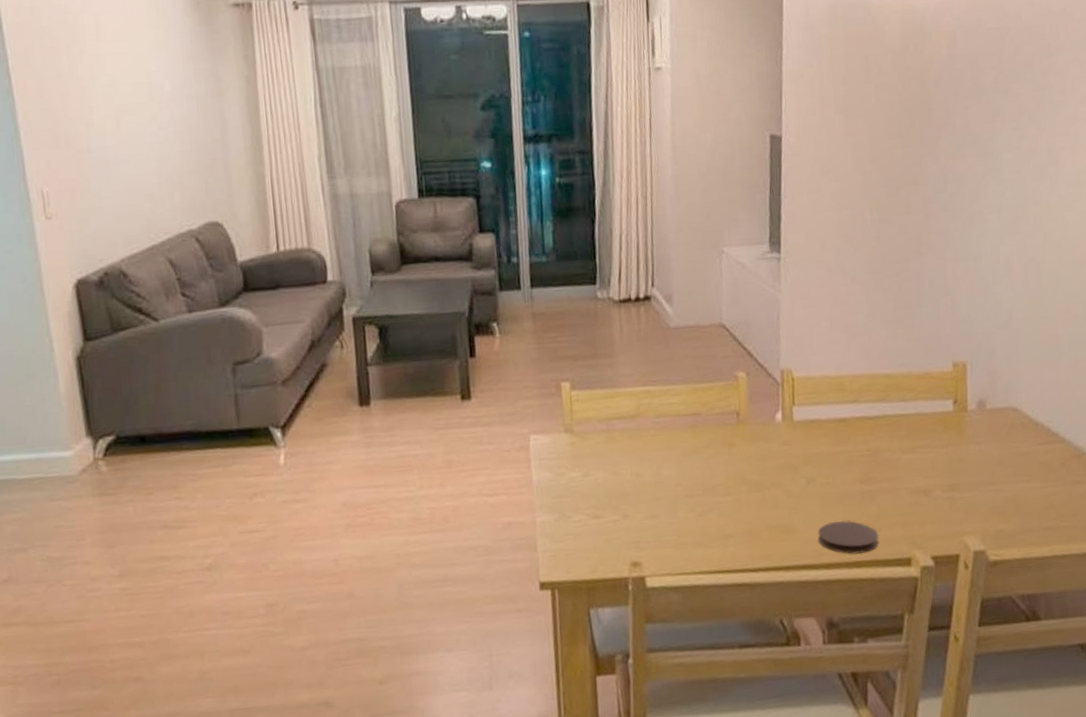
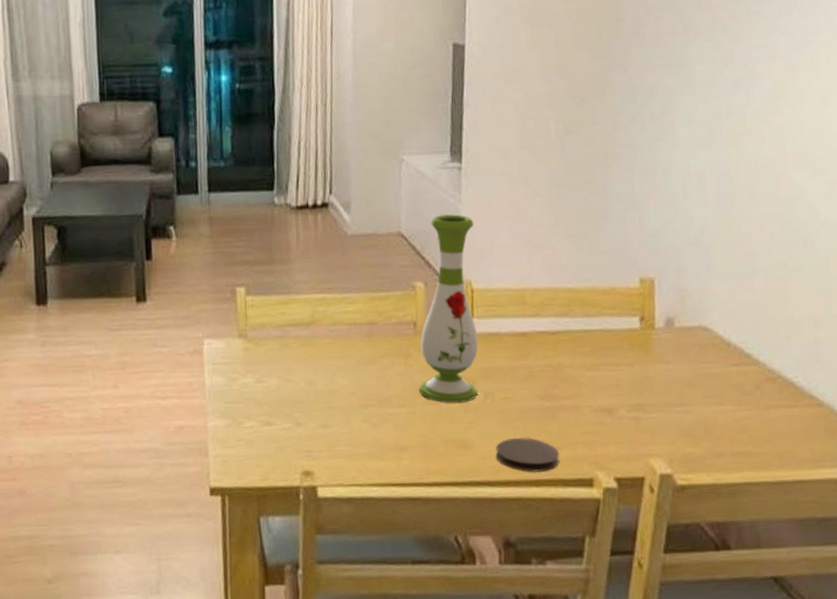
vase: none [743,304,800,490] -> present [418,214,479,403]

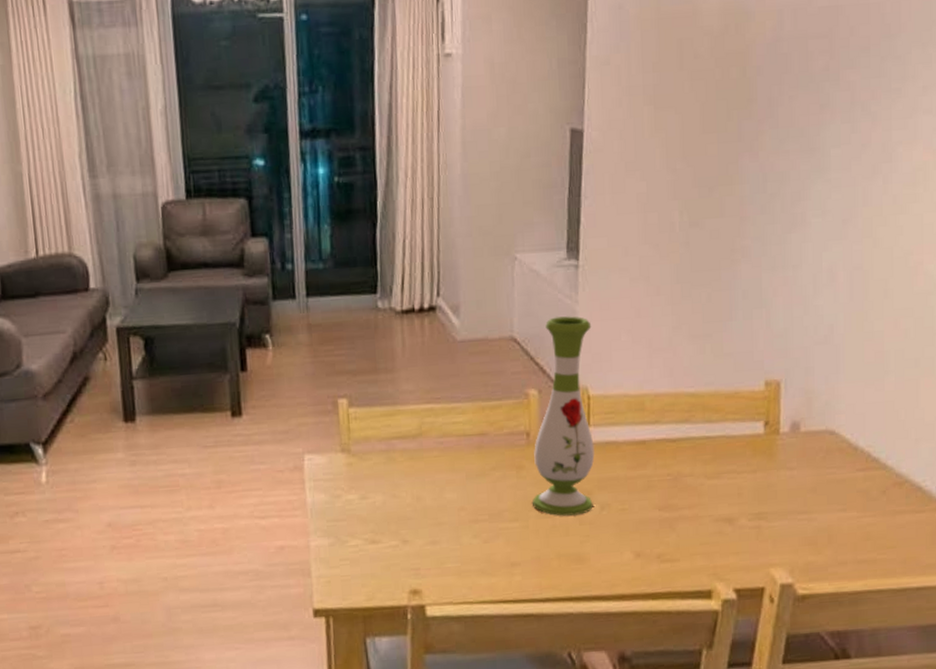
coaster: present [495,437,560,472] -> none [611,549,678,585]

